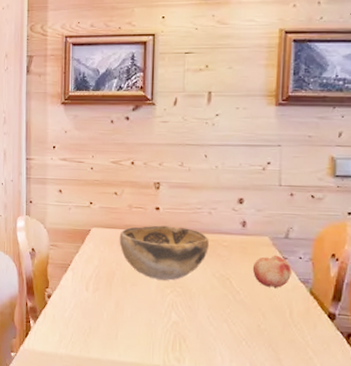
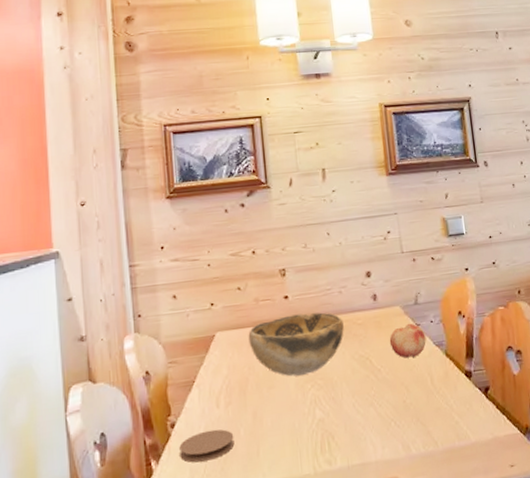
coaster: none [53,307,98,332] -> present [179,429,235,463]

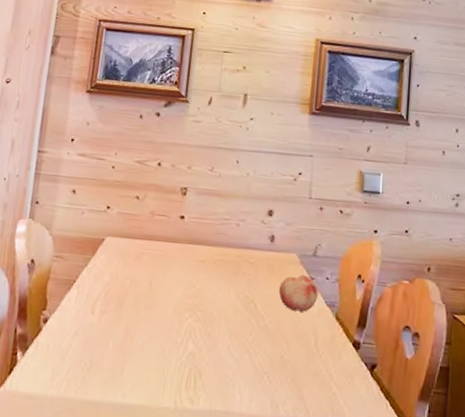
coaster: present [179,429,235,463] -> none [46,334,103,366]
decorative bowl: present [248,312,344,377] -> none [136,236,235,303]

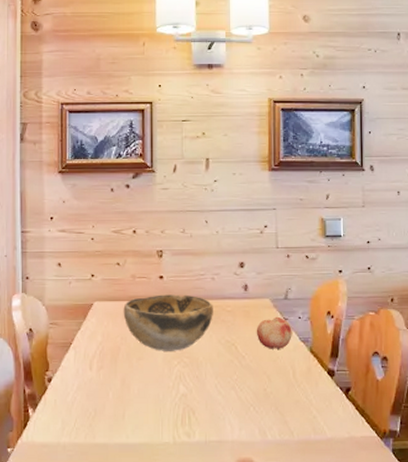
decorative bowl: none [136,236,235,303] -> present [123,294,213,351]

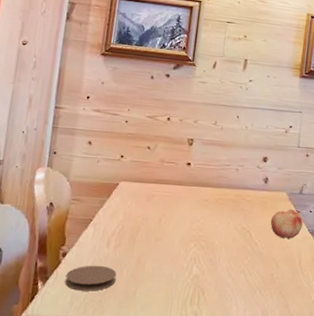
coaster: none [54,389,103,416] -> present [65,265,117,291]
decorative bowl: present [123,294,213,351] -> none [147,180,234,235]

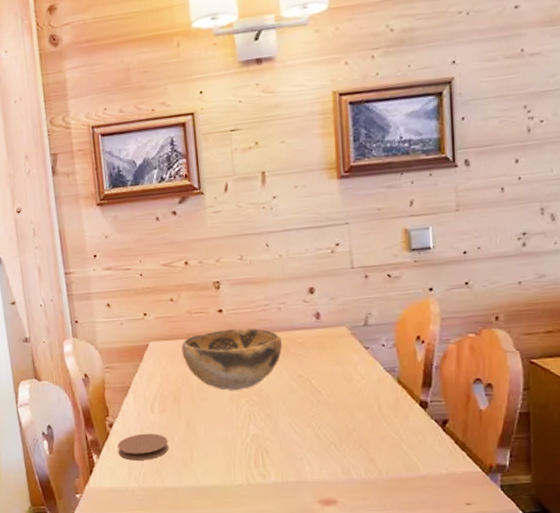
decorative bowl: none [147,180,234,235] -> present [181,328,282,391]
fruit: present [270,209,303,239] -> none [332,345,375,382]

